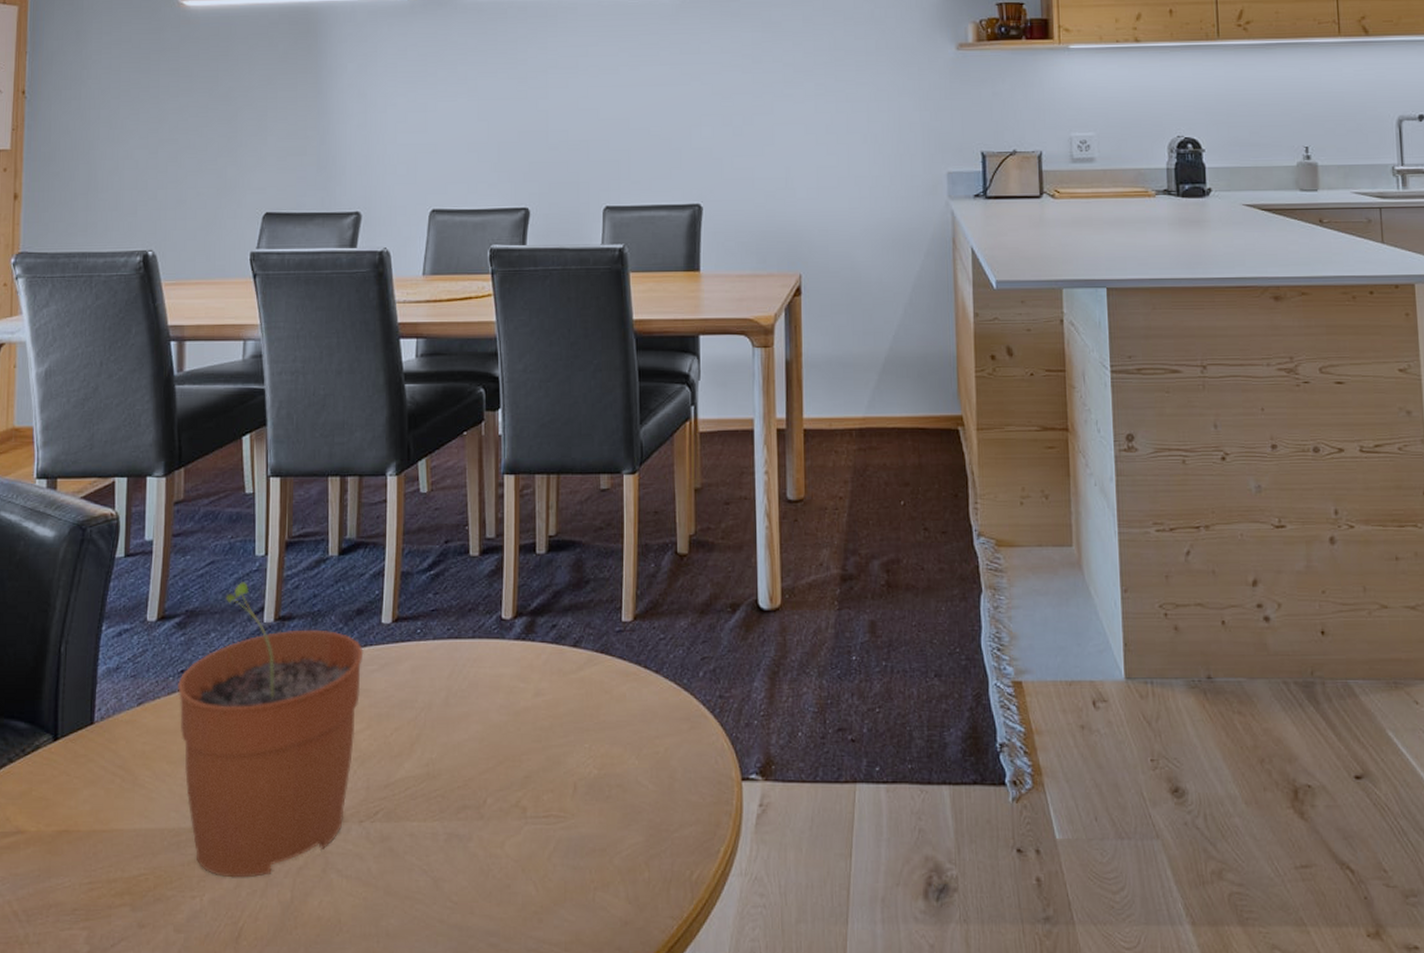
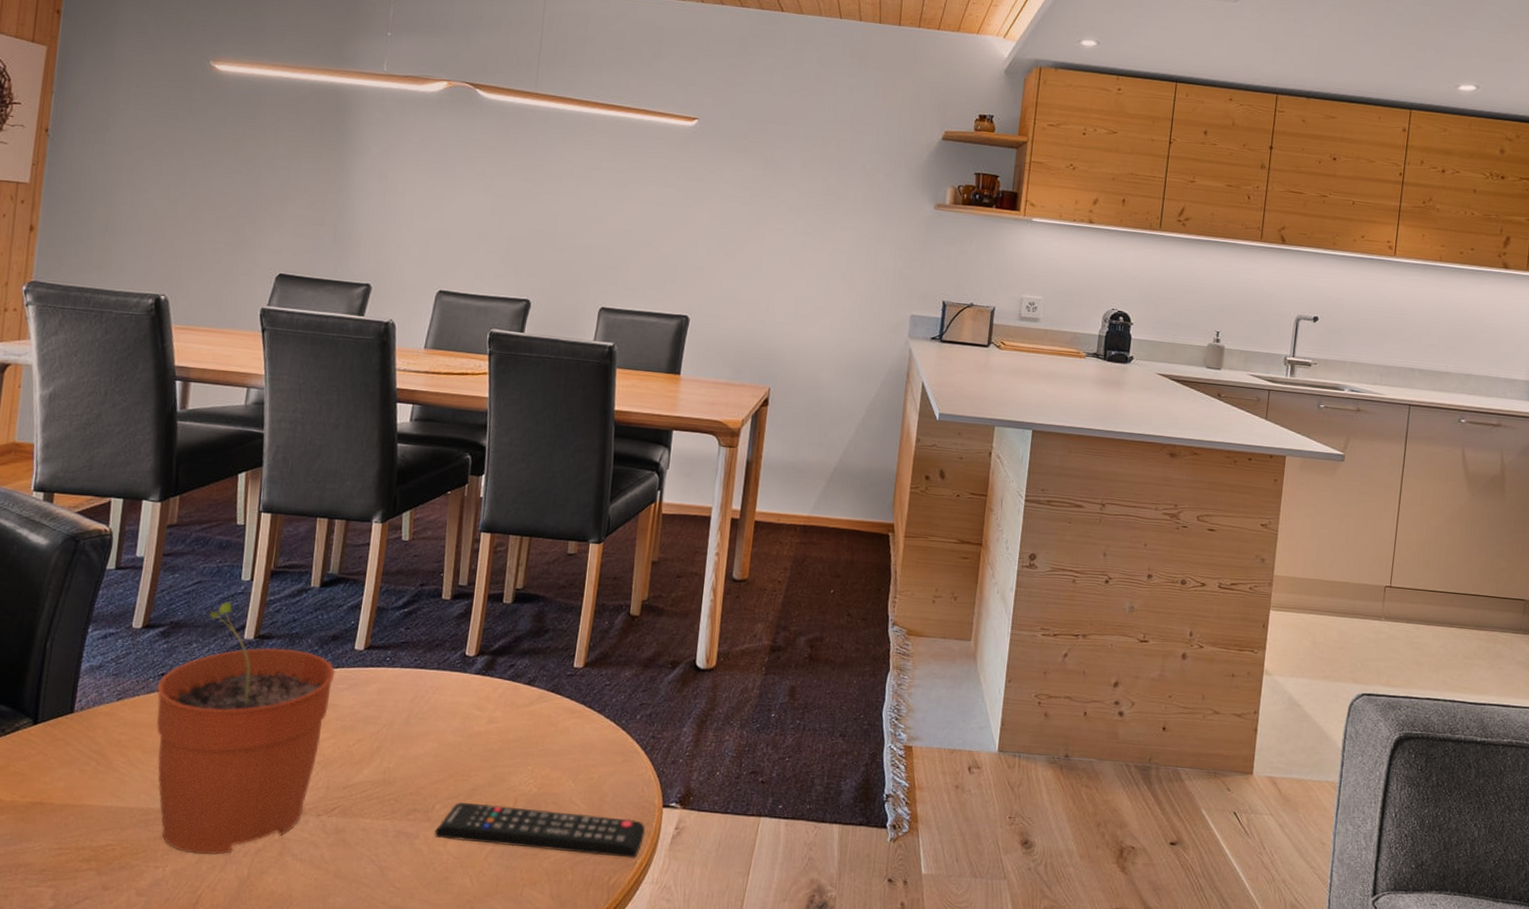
remote control: none [489,792,725,846] -> present [434,802,645,859]

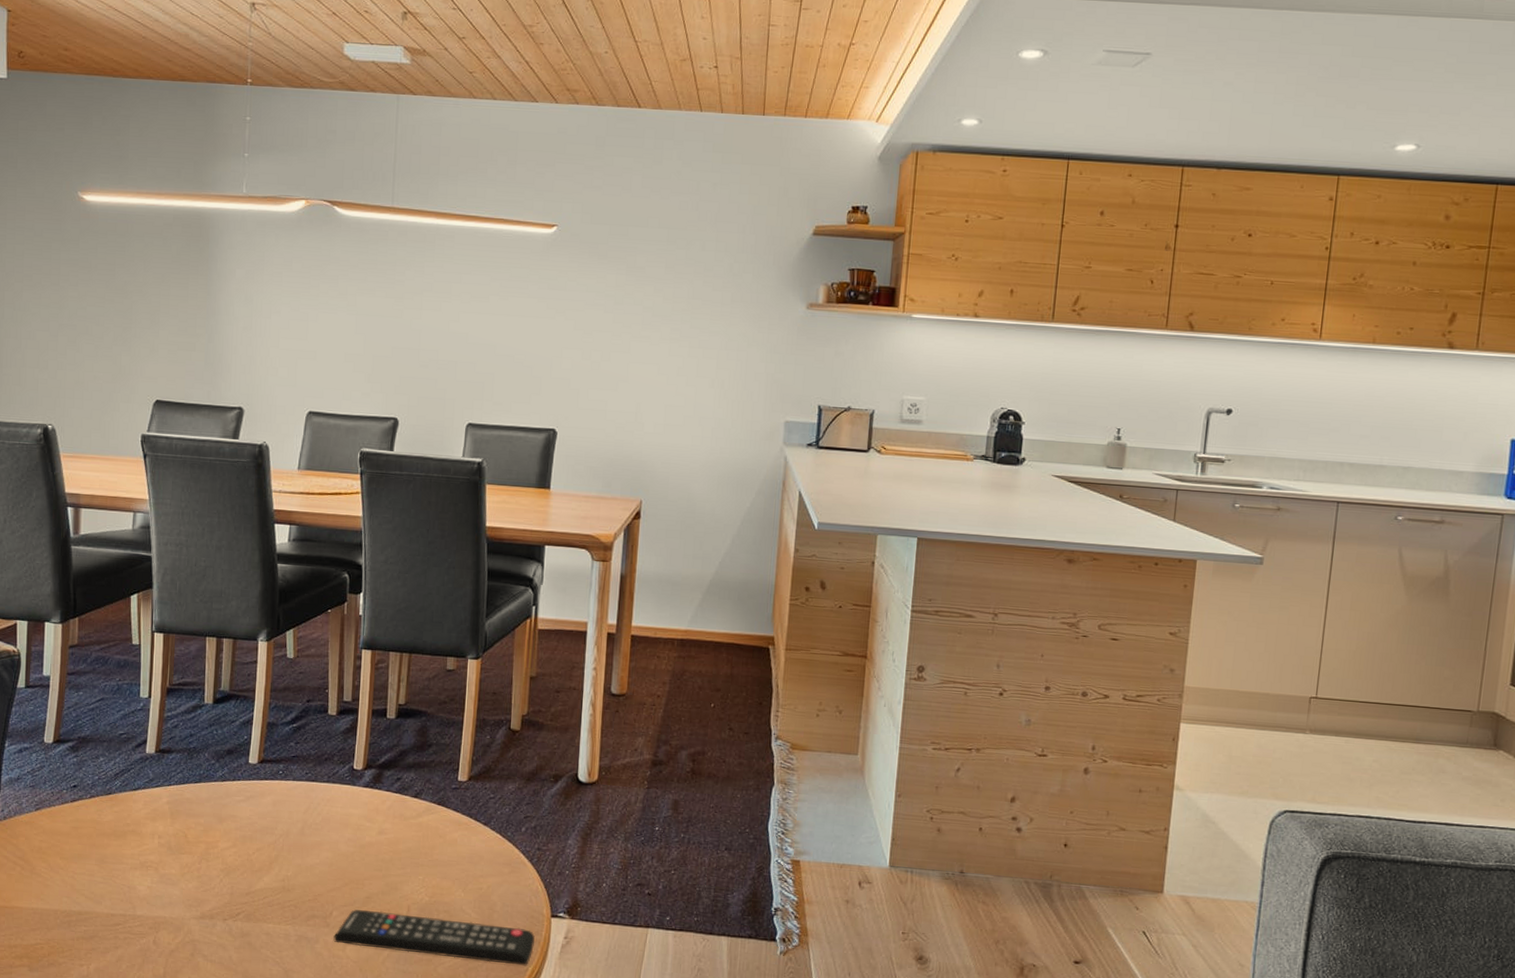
plant pot: present [156,602,336,855] -> none [70,718,232,955]

